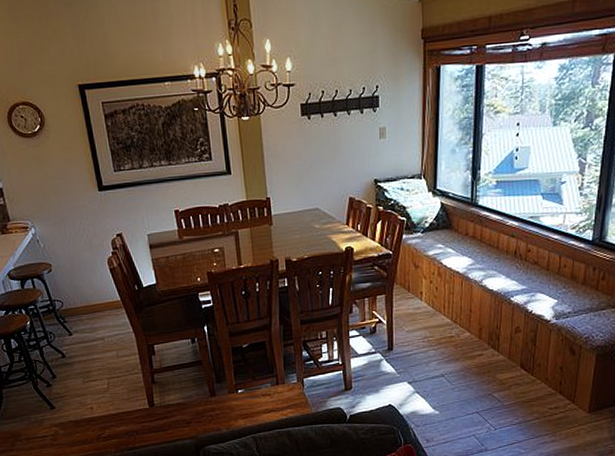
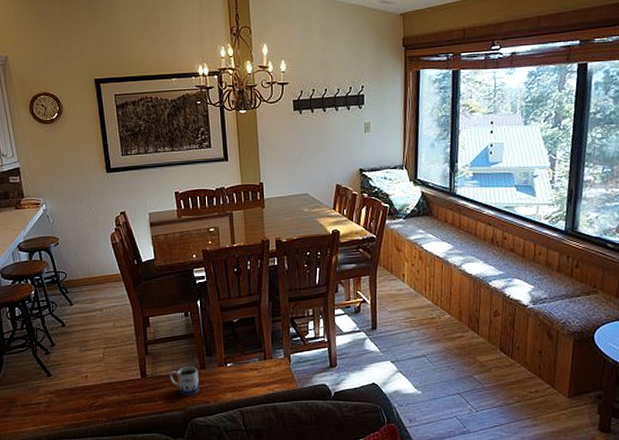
mug: none [178,394,211,423] -> present [169,366,200,395]

